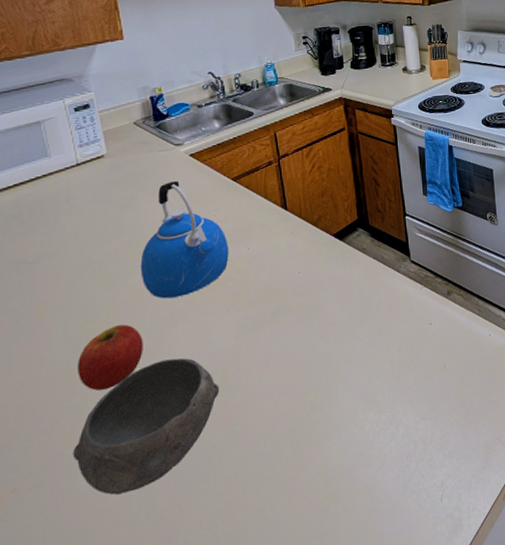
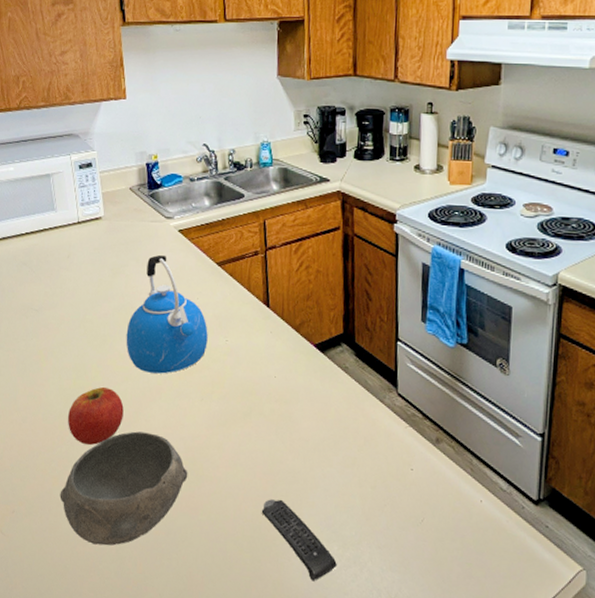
remote control: none [298,385,375,454] -> present [261,499,337,582]

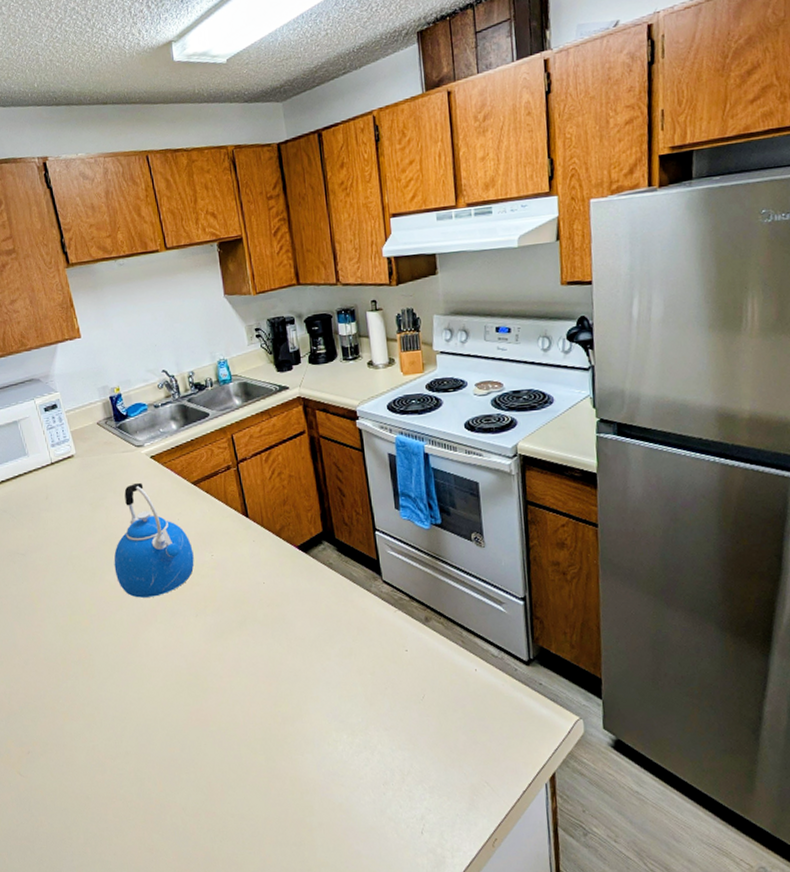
bowl: present [59,431,188,546] -> none [71,655,194,771]
apple: present [67,386,124,445] -> none [68,618,123,676]
remote control: present [261,499,337,582] -> none [269,699,349,772]

